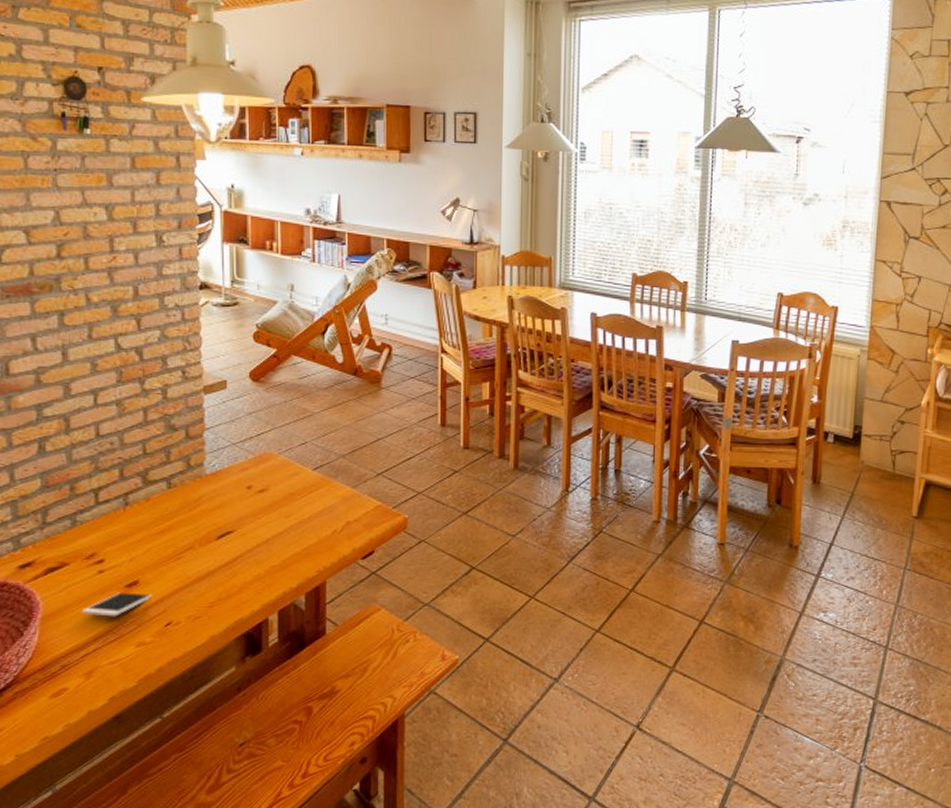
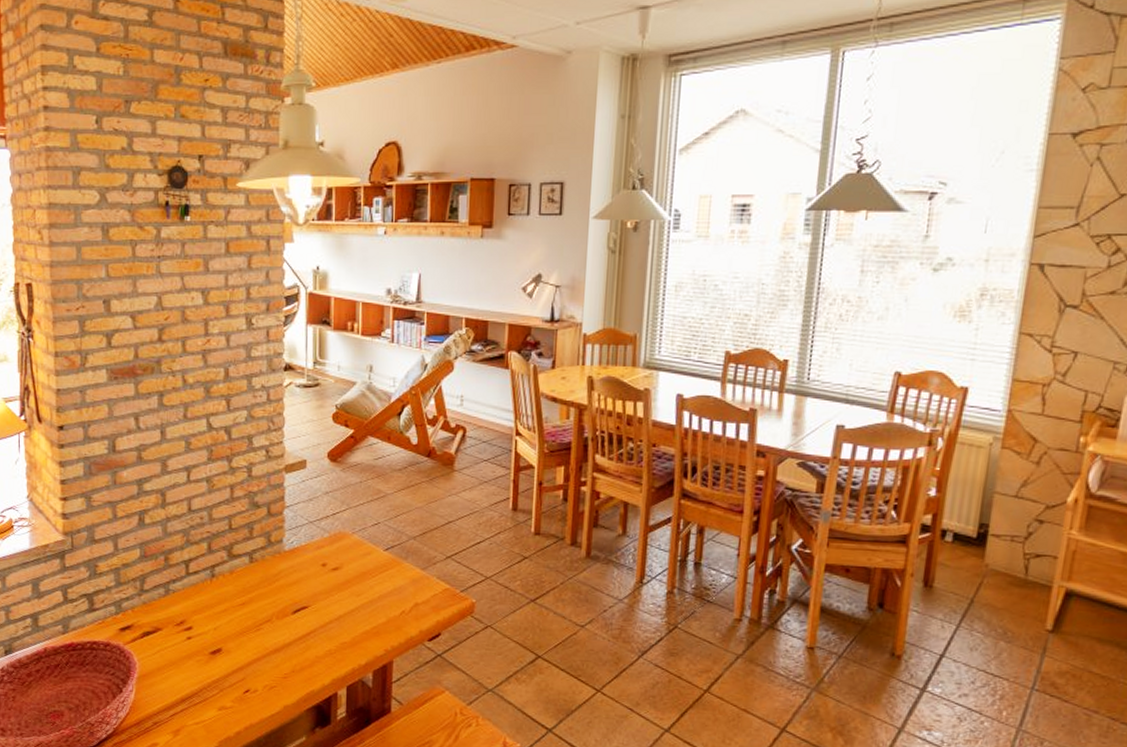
cell phone: present [82,592,151,617] -> none [172,658,233,681]

